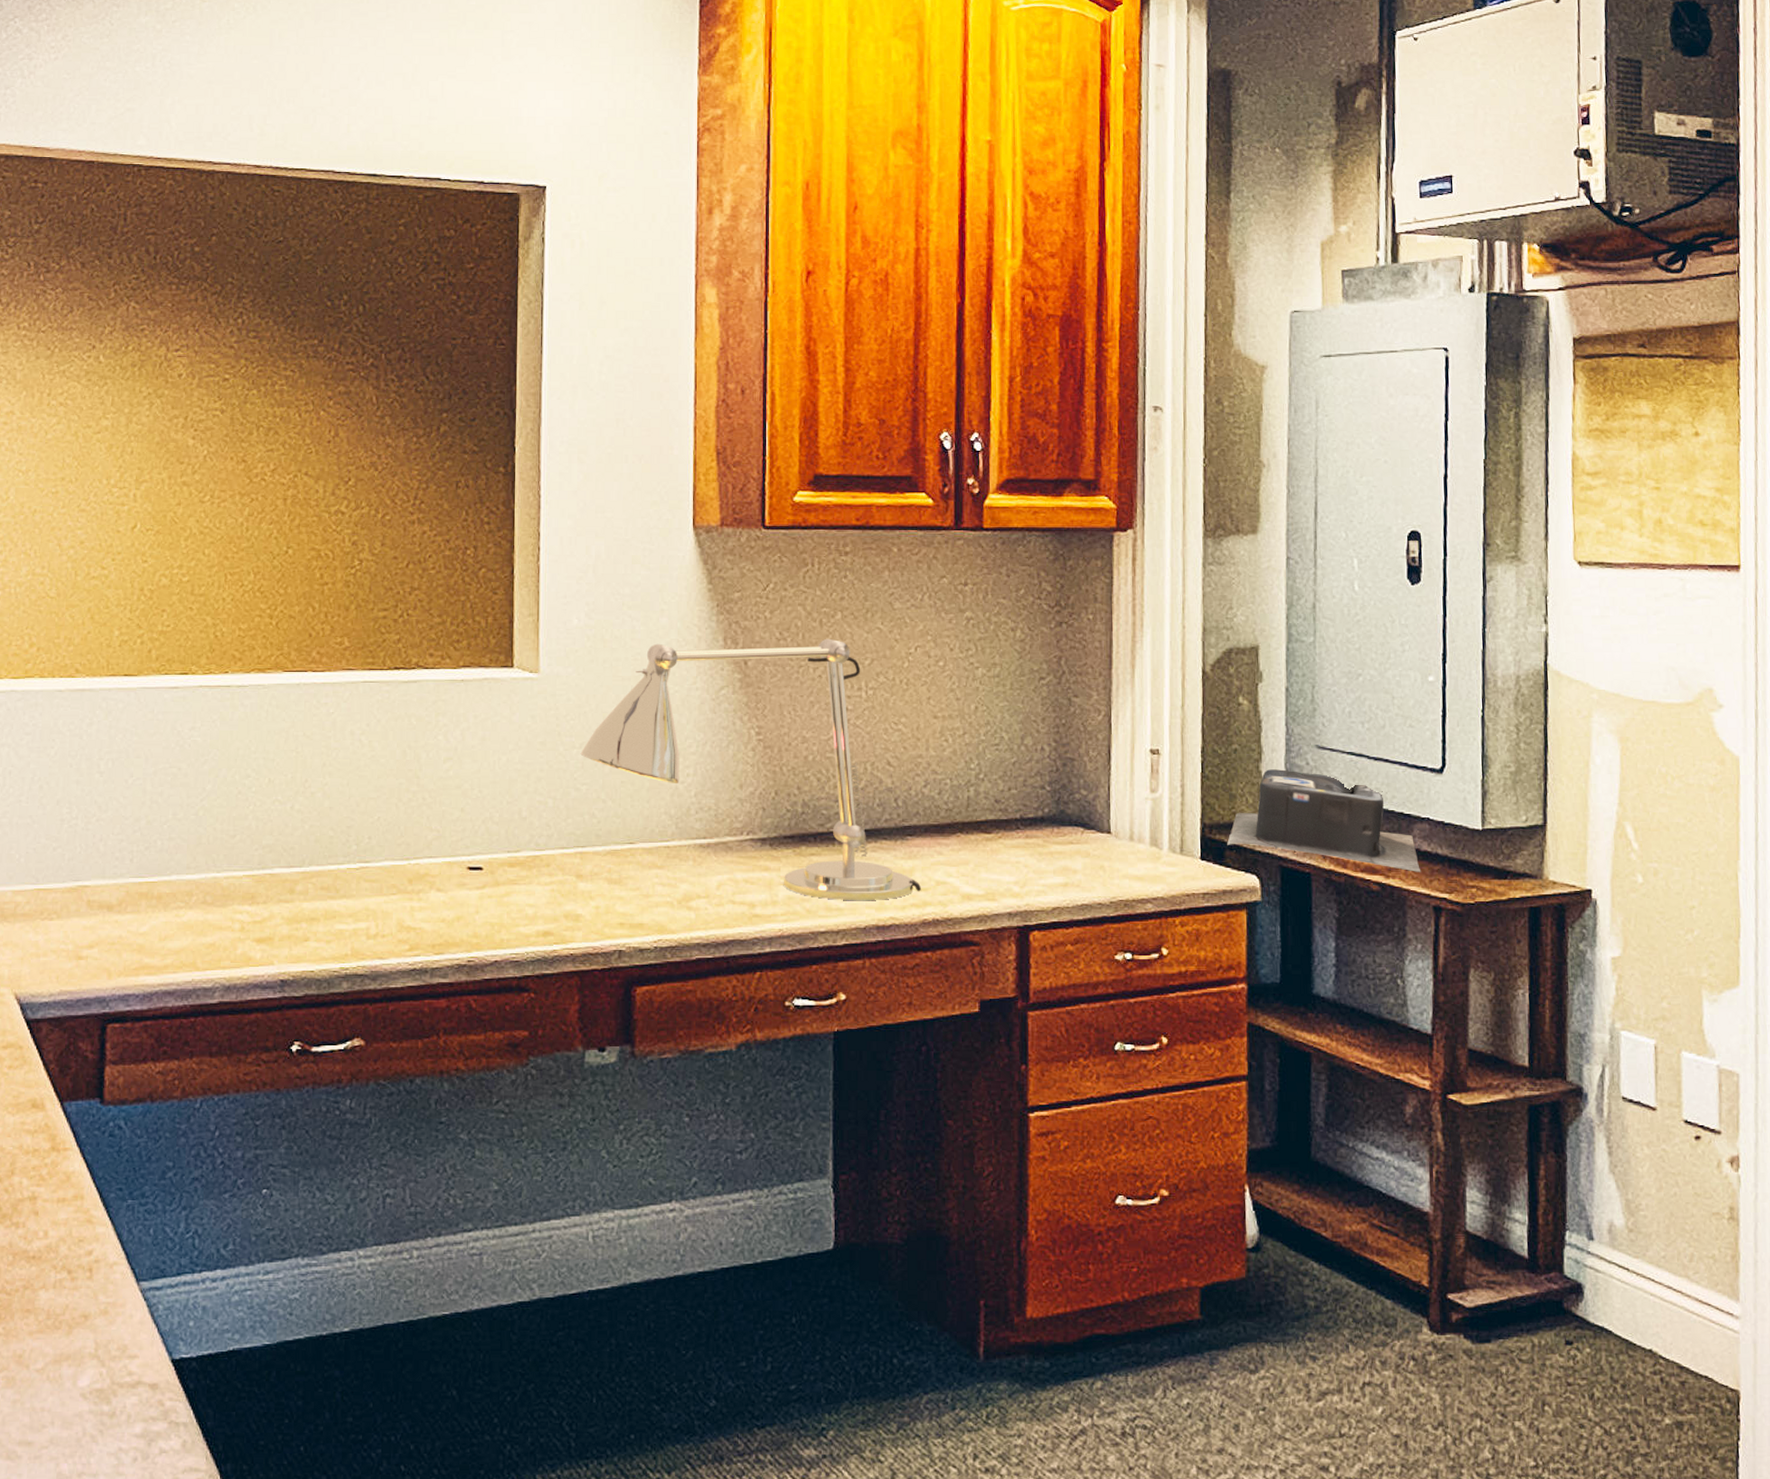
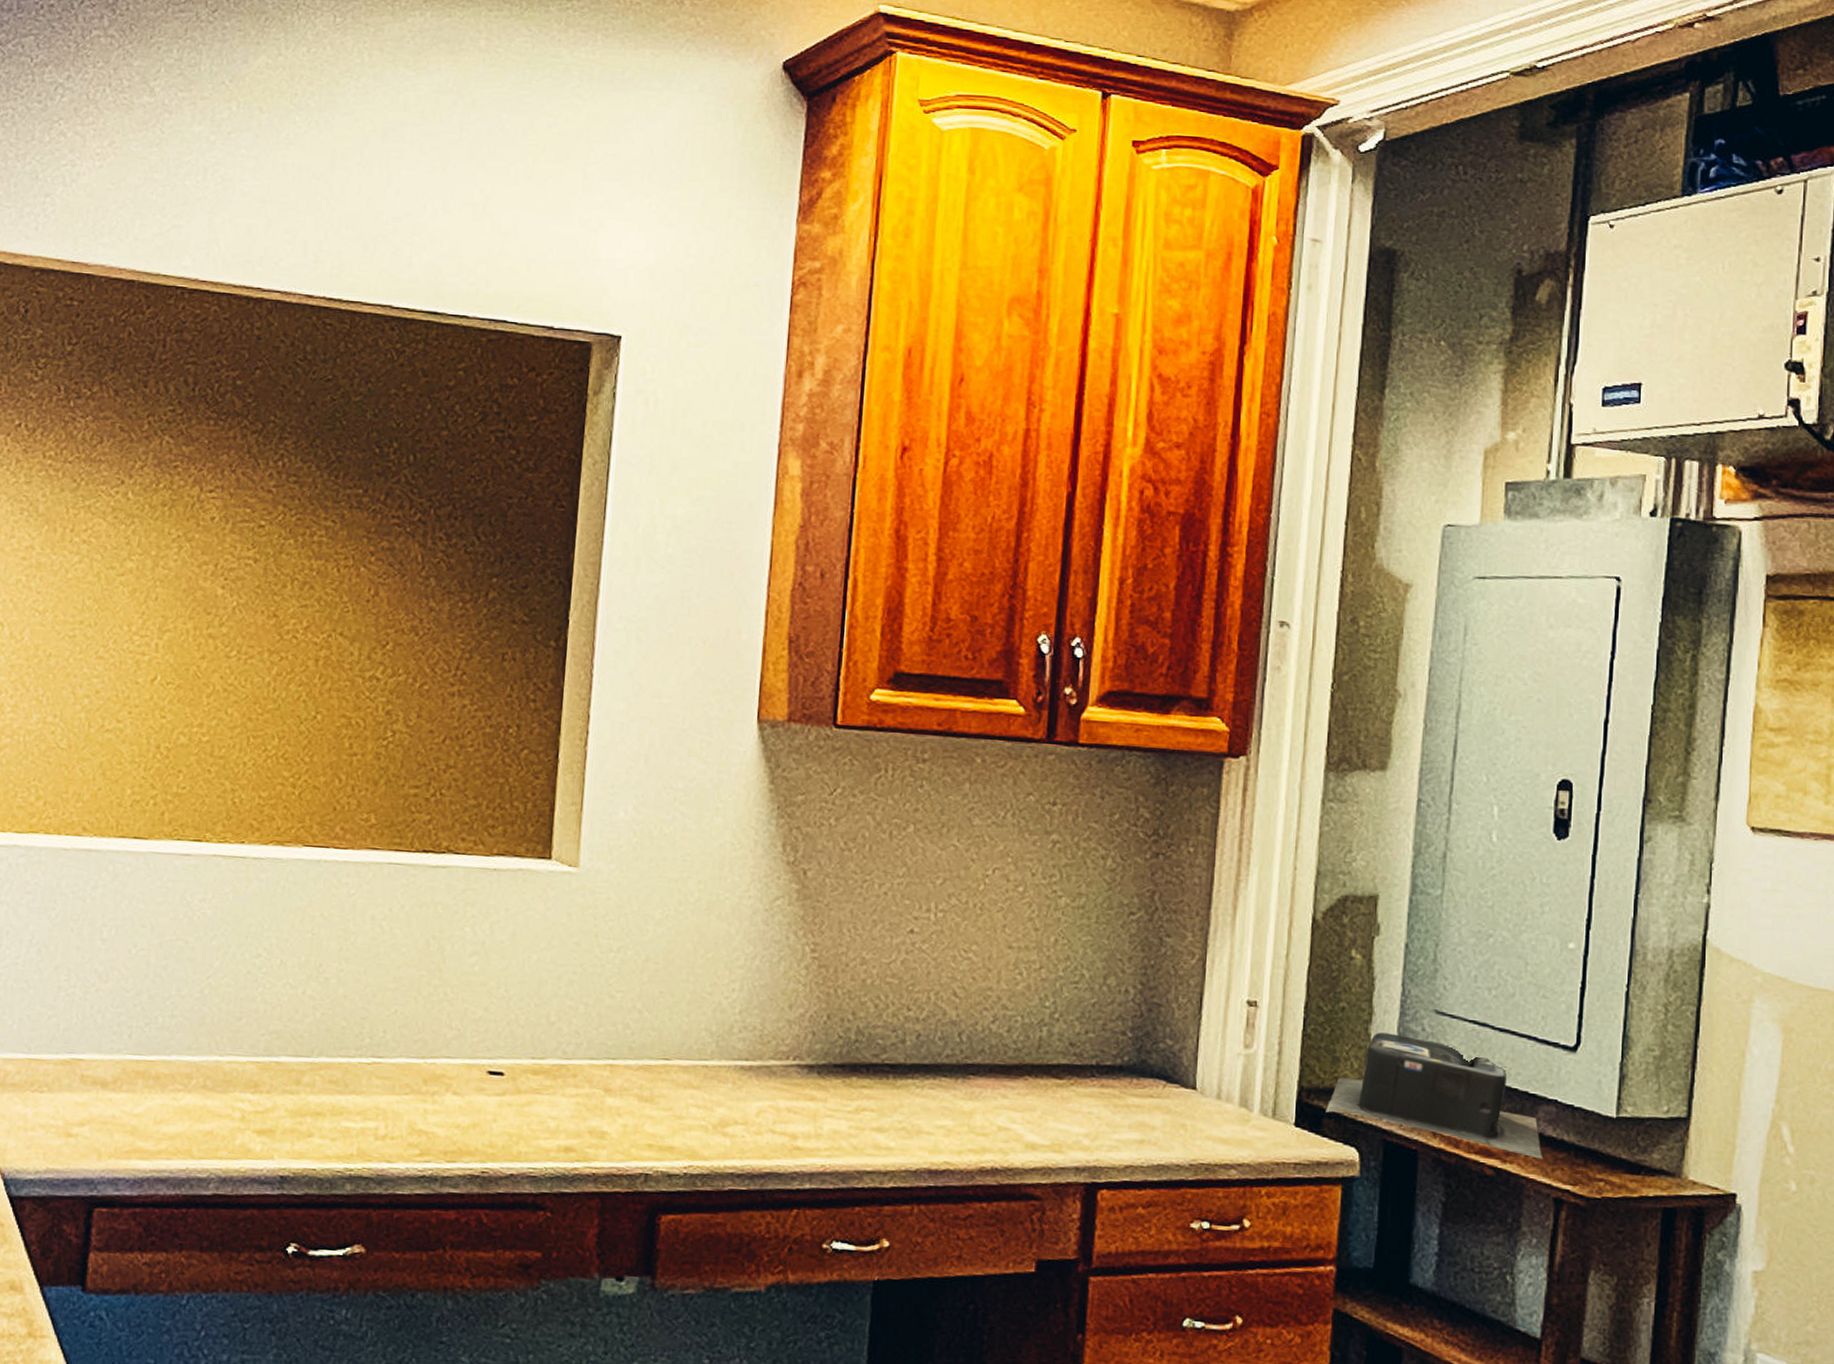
desk lamp: present [580,638,922,900] -> none [617,844,982,1142]

